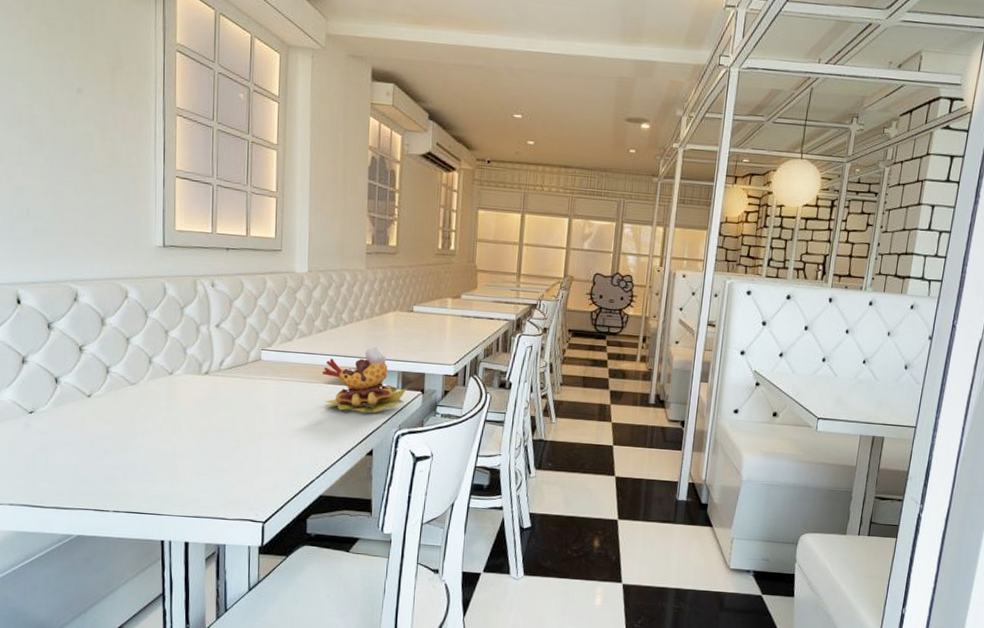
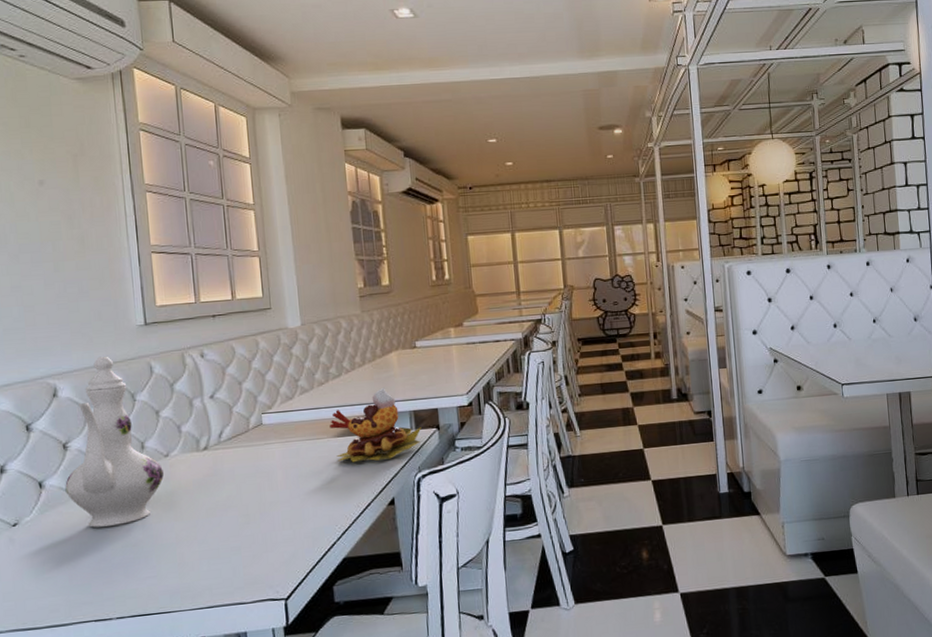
ewer: none [78,270,166,429] -> present [65,356,164,528]

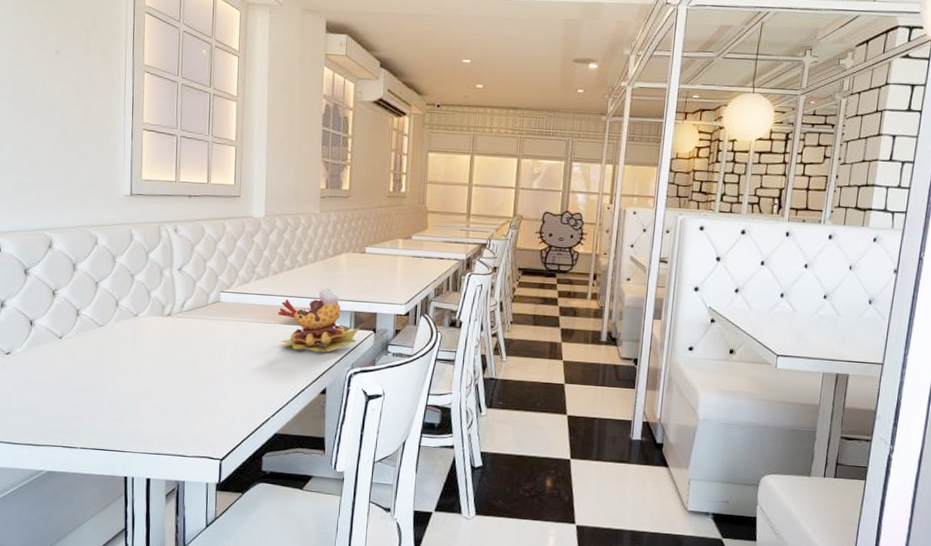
ewer: present [65,356,164,528] -> none [51,218,132,369]

